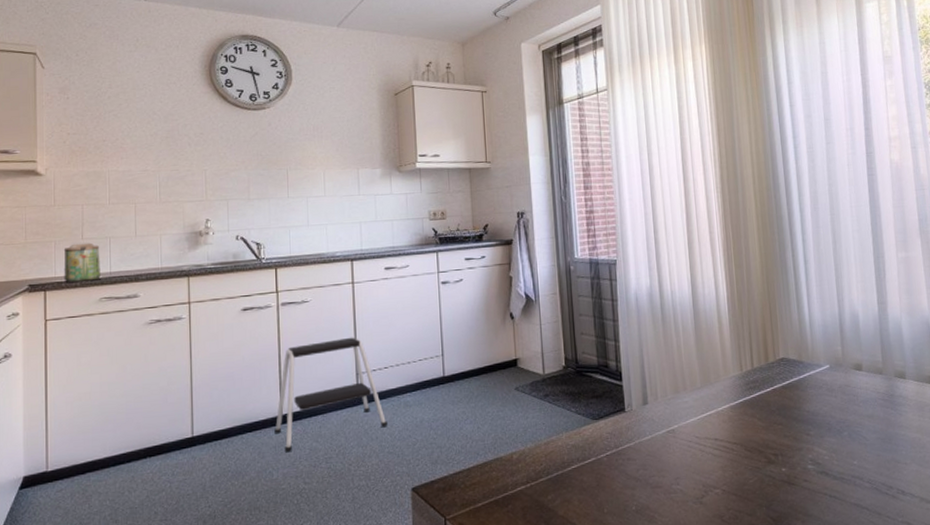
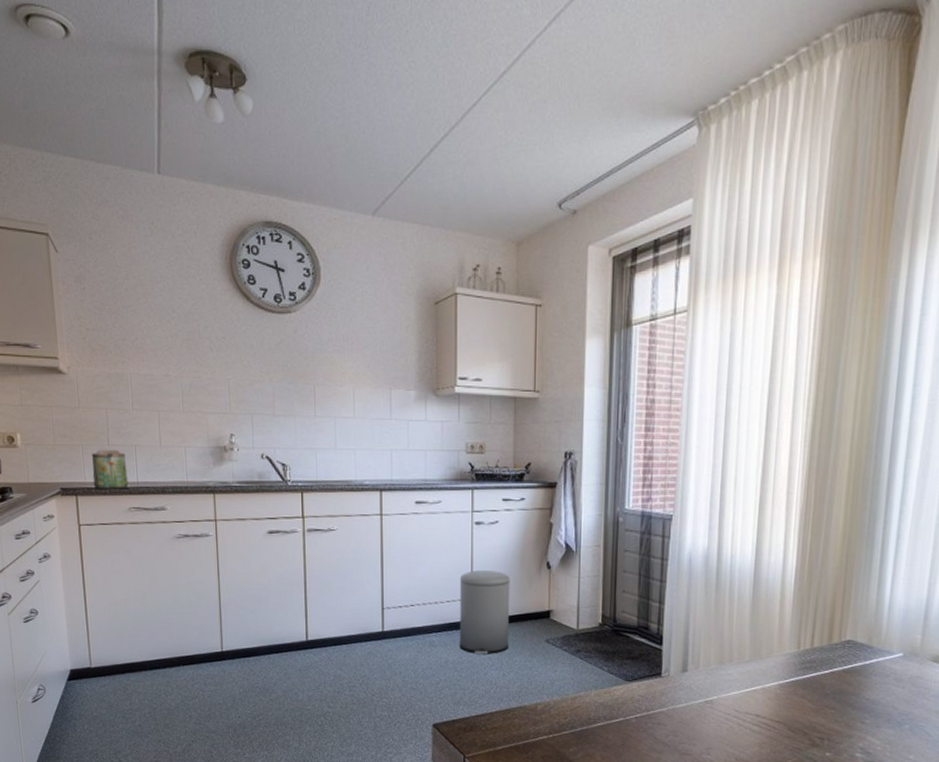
step stool: present [274,337,387,453] -> none [300,571,411,677]
pedal bin: none [431,326,480,410] -> present [459,570,511,654]

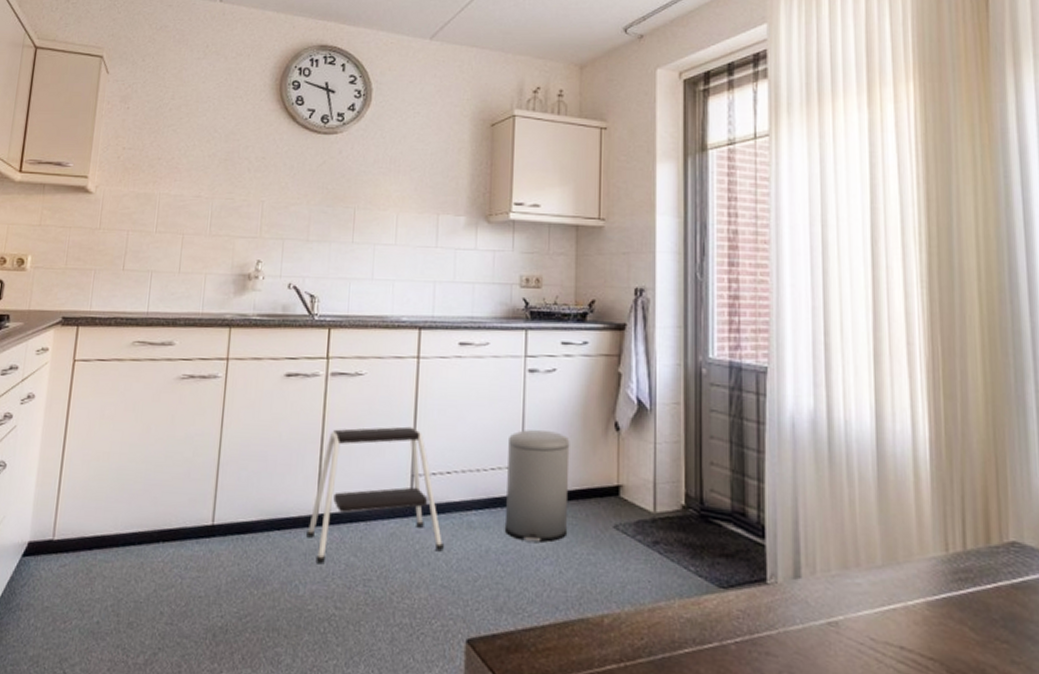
canister: present [91,449,128,489] -> none [98,274,139,320]
step stool: none [300,571,411,677] -> present [306,426,444,564]

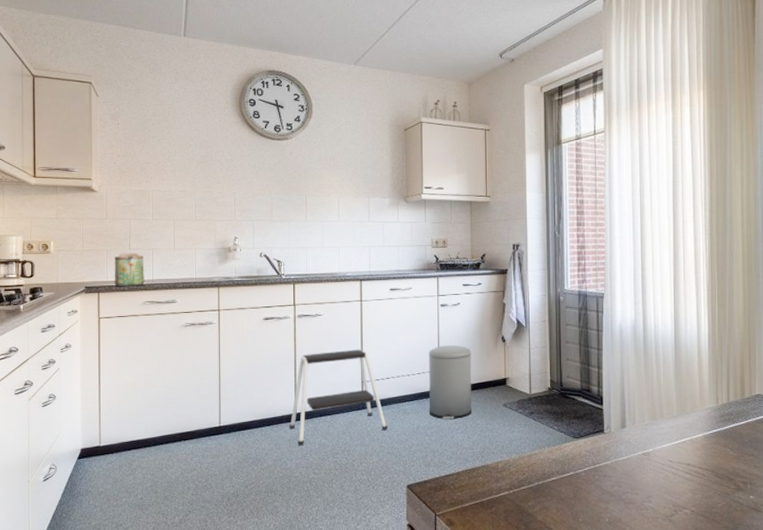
canister: none [98,274,139,320] -> present [114,253,145,286]

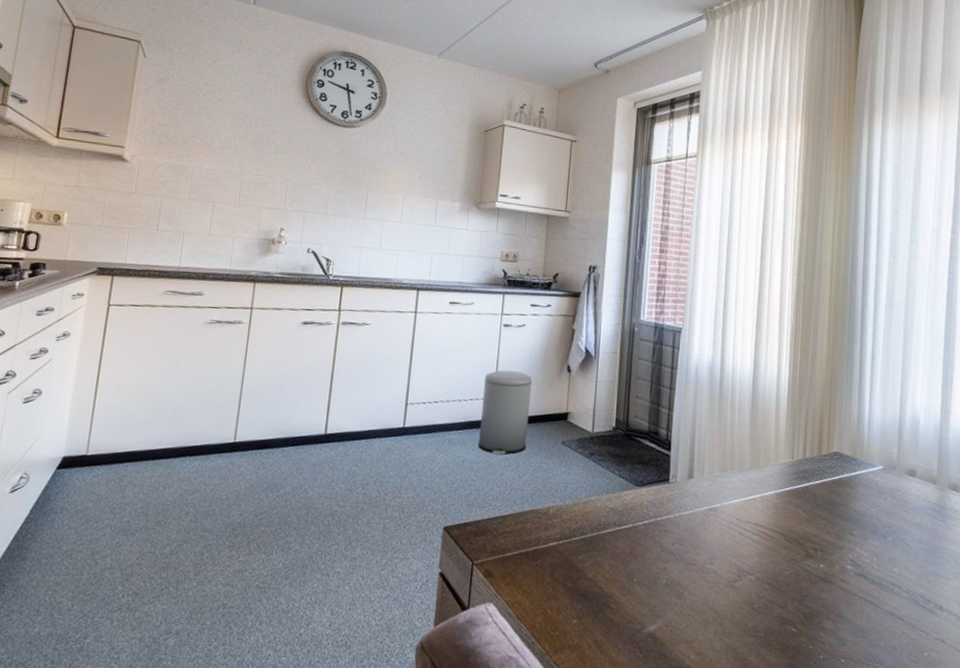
canister: present [114,253,145,286] -> none [133,233,172,273]
step stool: present [289,349,387,446] -> none [316,366,429,473]

